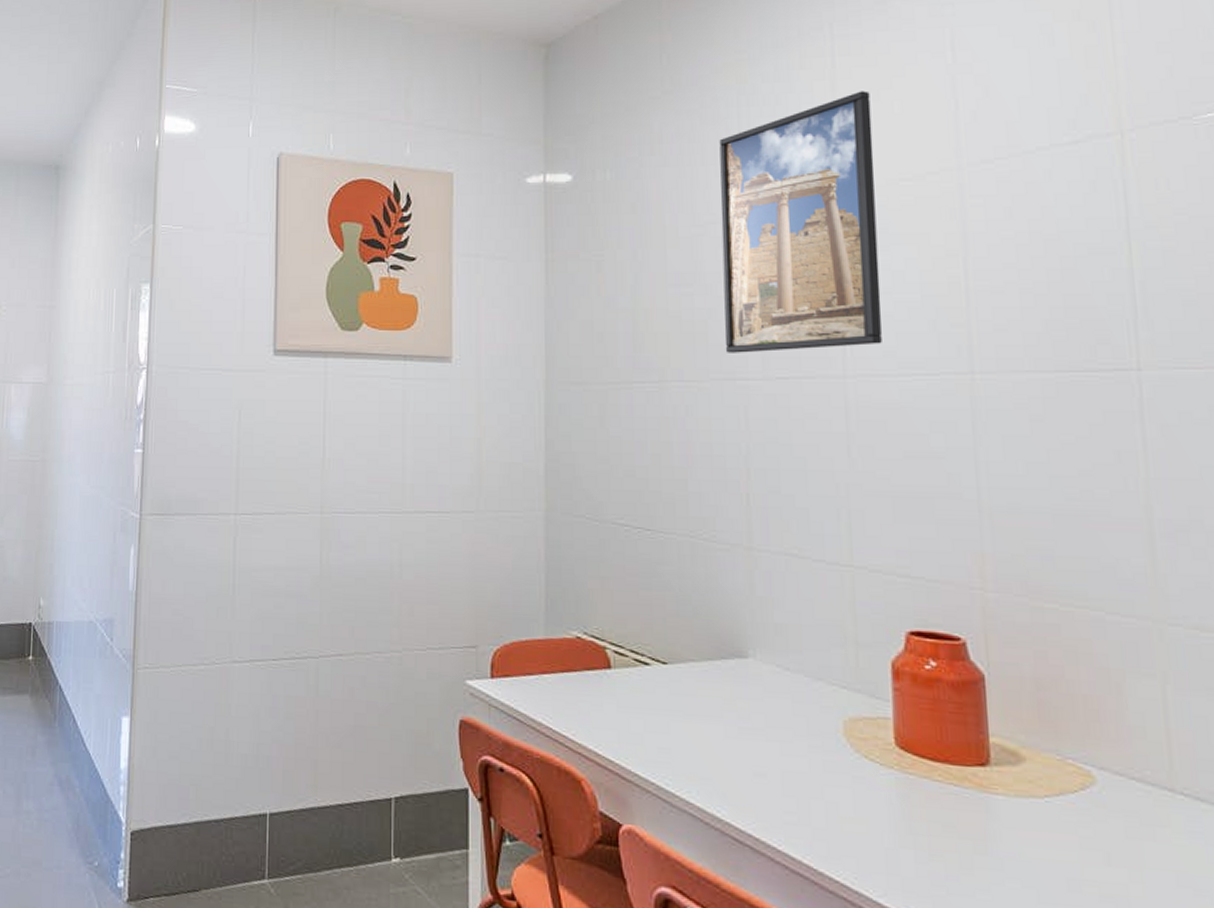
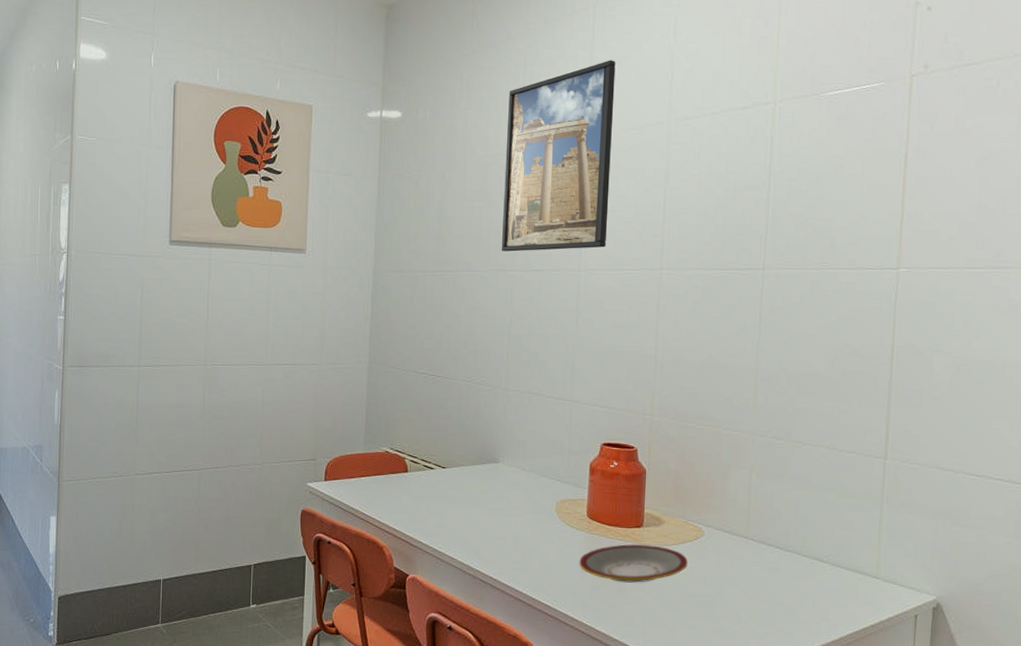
plate: none [890,792,1074,857] -> present [579,544,688,583]

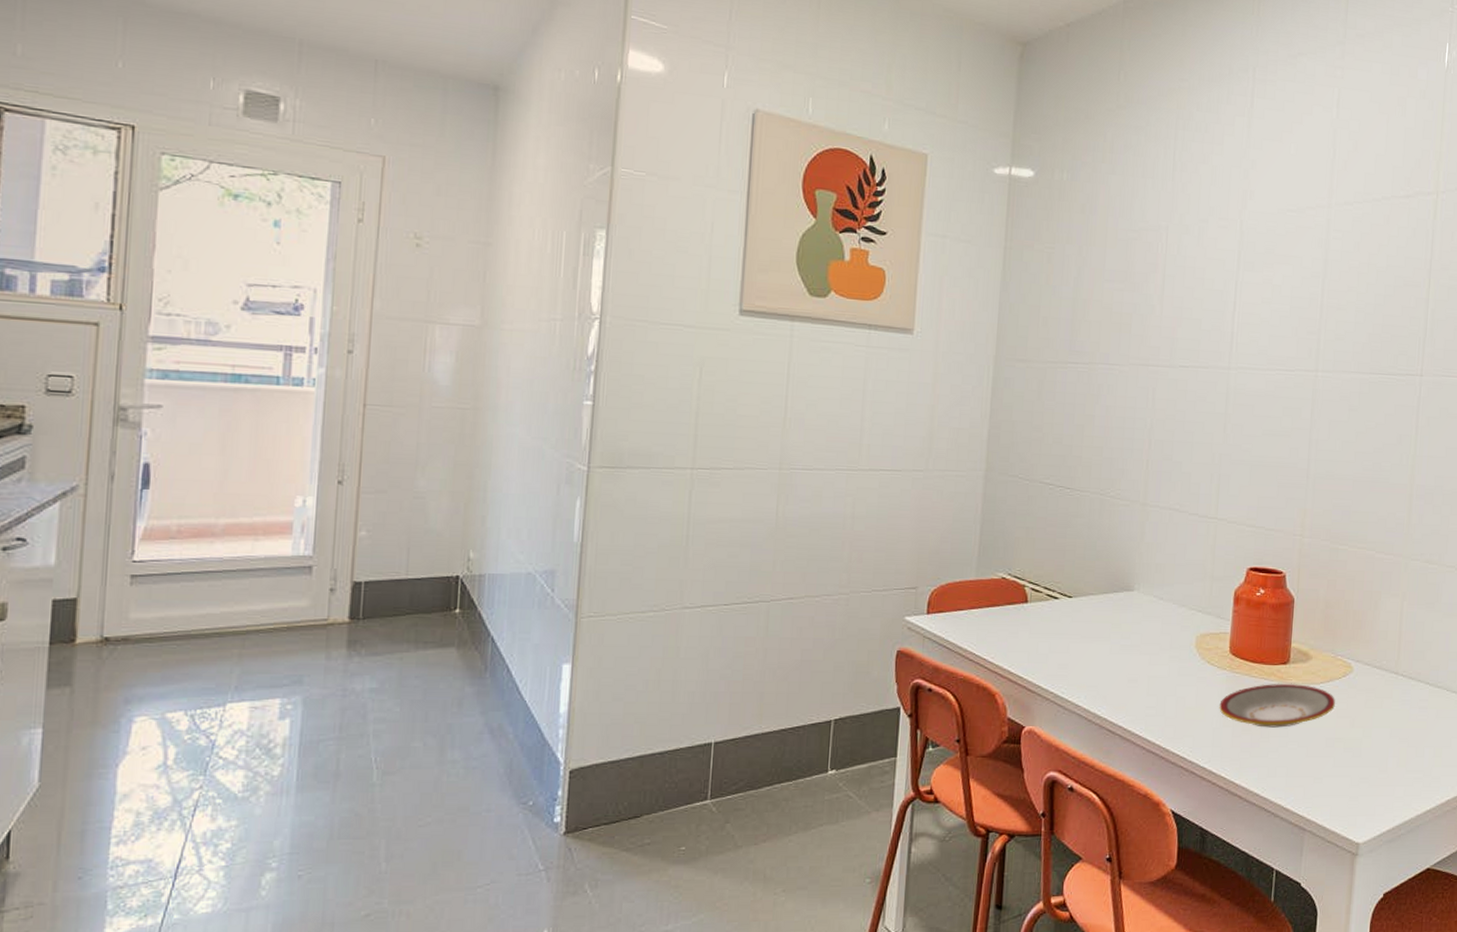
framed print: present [501,60,616,252] -> none [1143,130,1275,344]

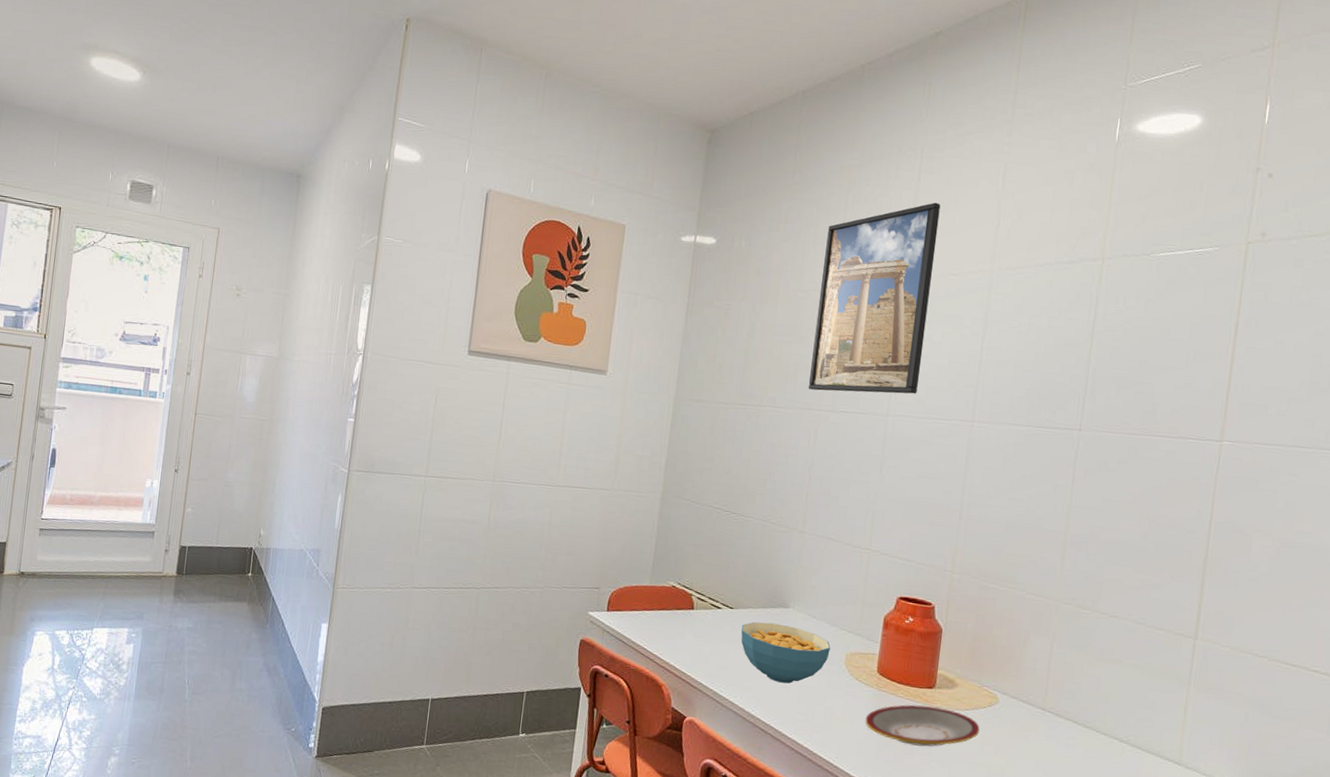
cereal bowl: none [1082,609,1180,676] -> present [741,622,831,684]
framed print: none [1143,130,1275,344] -> present [808,202,941,394]

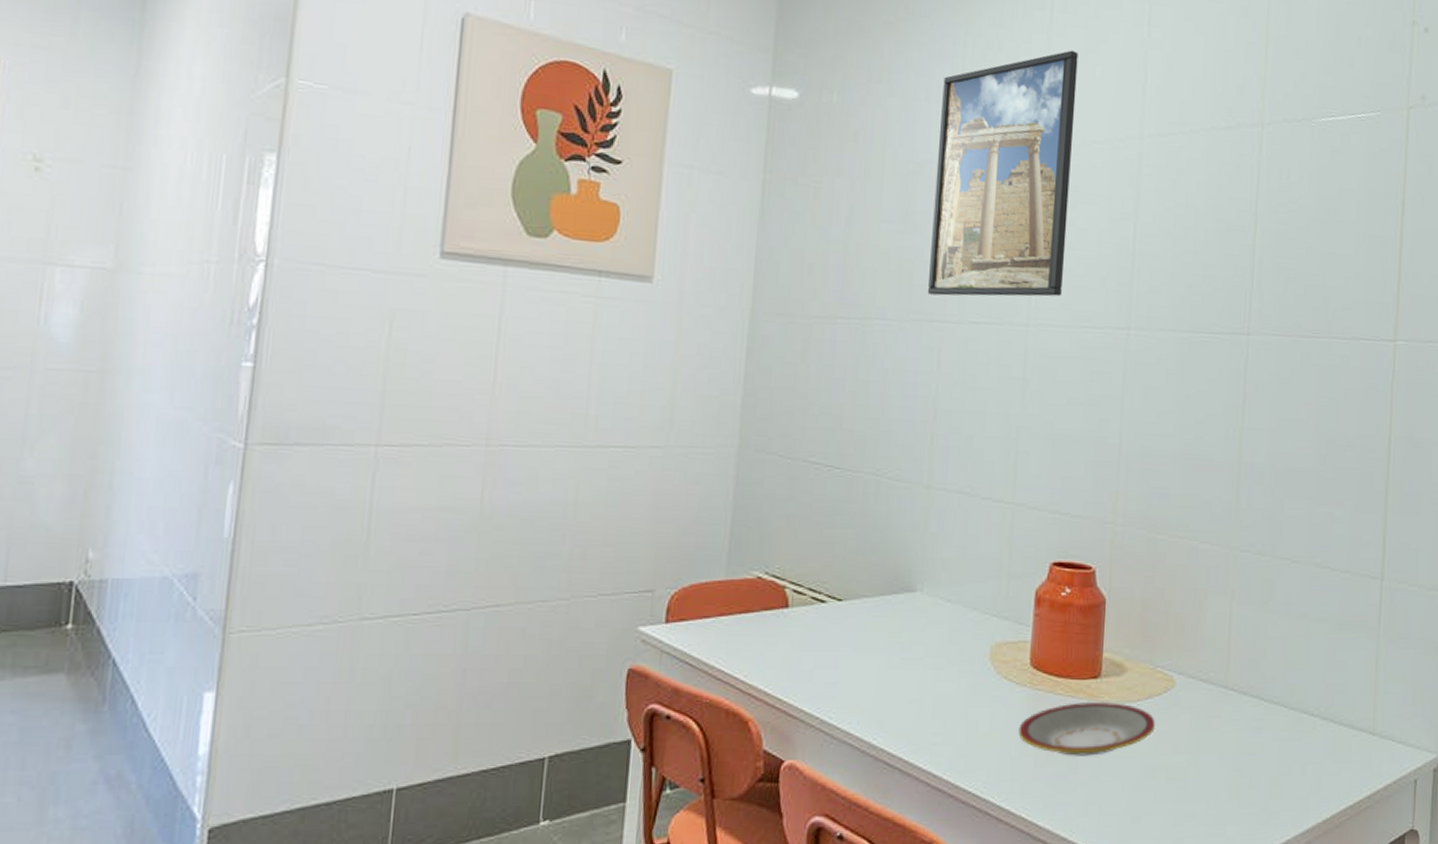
cereal bowl: present [741,622,831,684] -> none [854,614,971,695]

